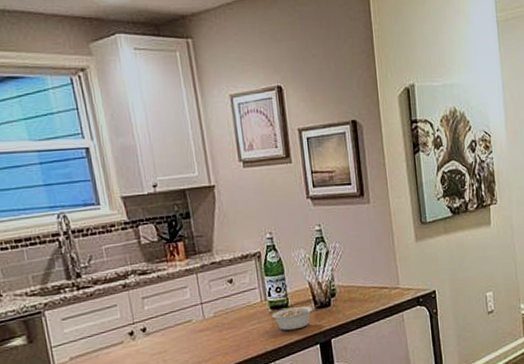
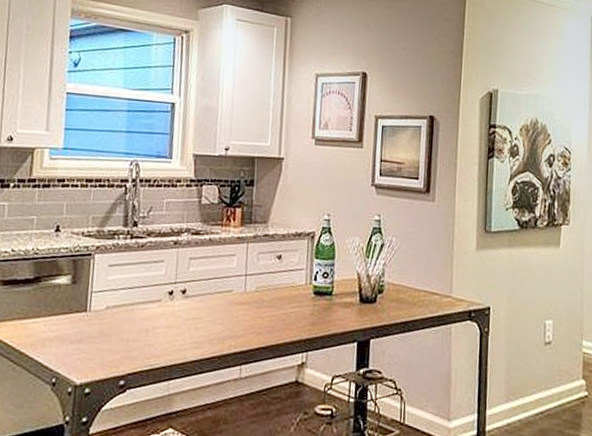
legume: present [271,304,321,331] -> none [313,297,366,322]

